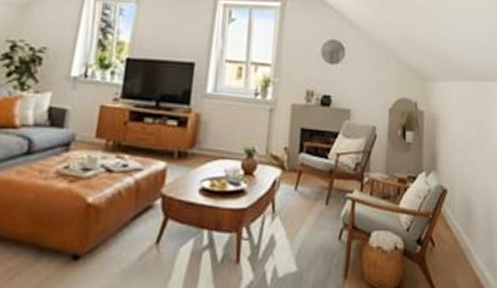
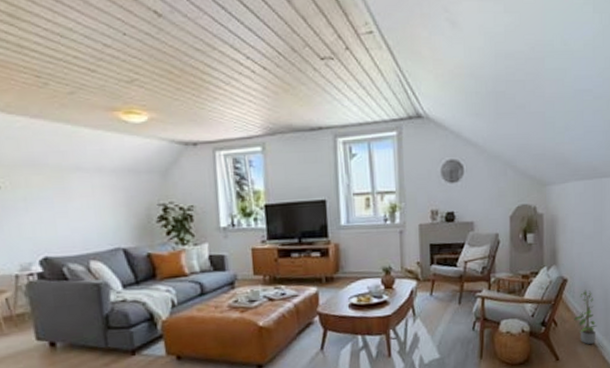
potted plant: none [454,205,478,276] -> present [574,290,597,345]

